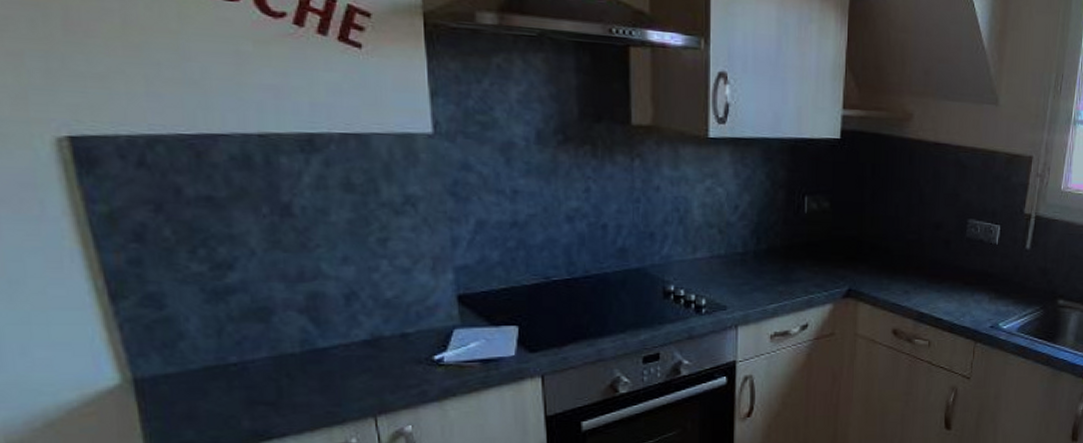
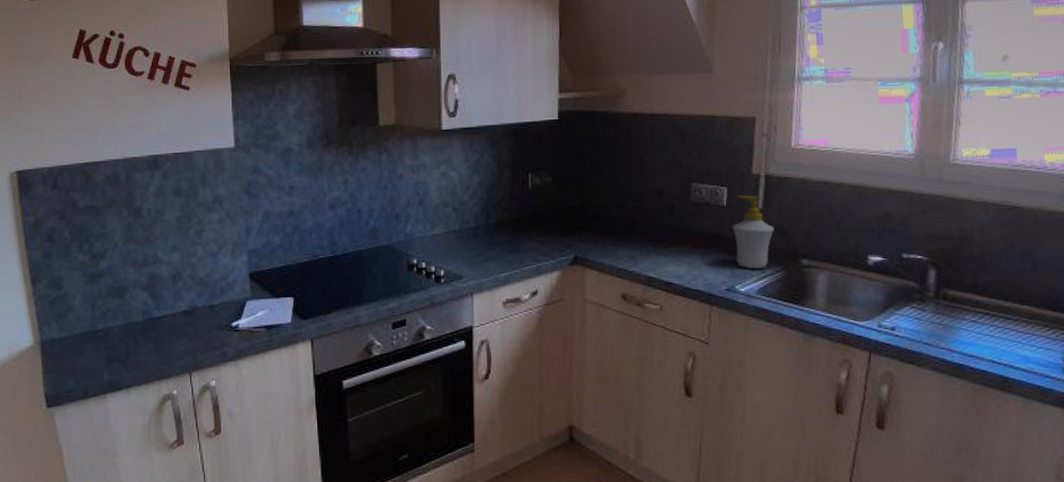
soap bottle: none [1001,234,1038,307] -> present [732,195,774,269]

